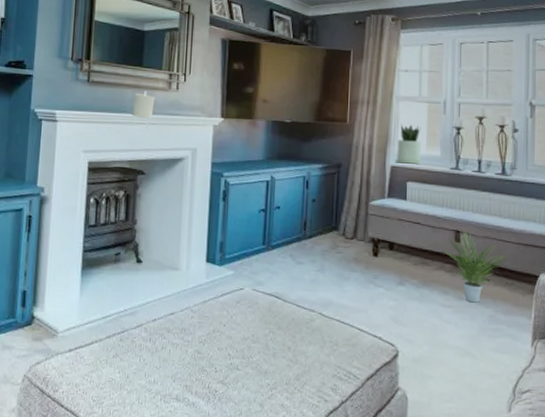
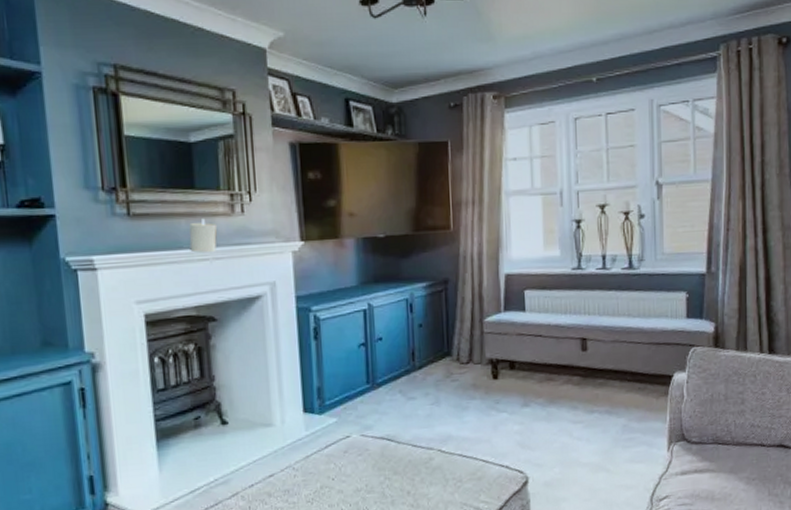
planter: present [394,124,422,164] -> none [508,223,540,270]
potted plant: present [443,231,510,303] -> none [570,338,641,414]

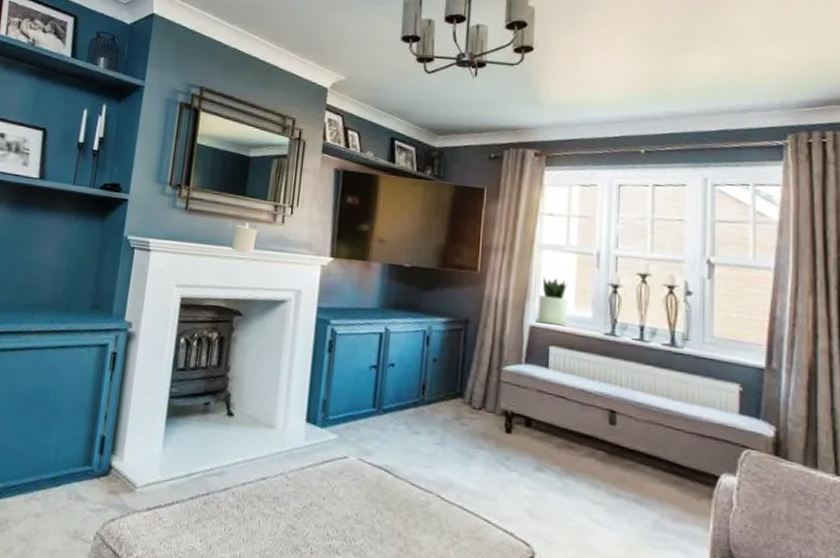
planter: none [508,223,540,270] -> present [534,276,569,326]

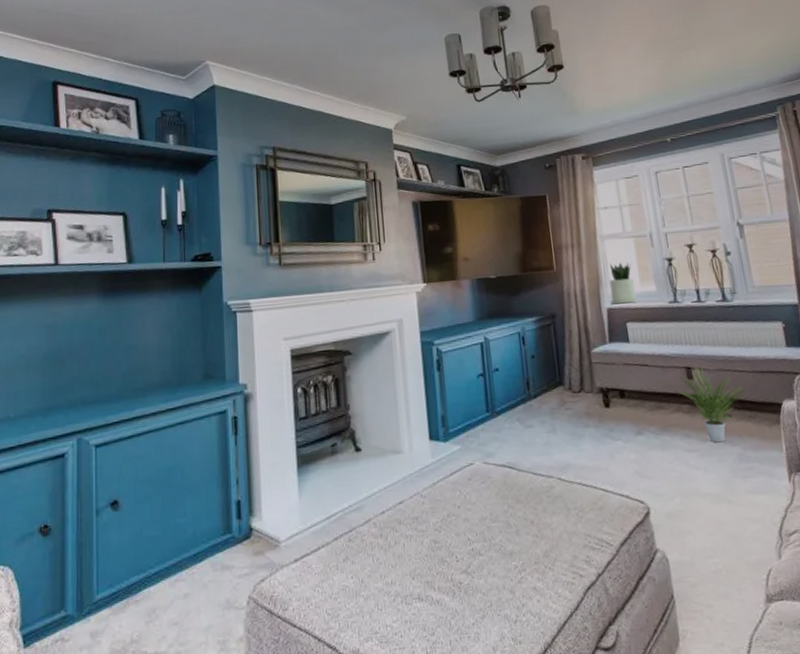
candle: present [231,222,259,254] -> none [329,266,353,296]
potted plant: none [594,412,681,503] -> present [677,367,748,443]

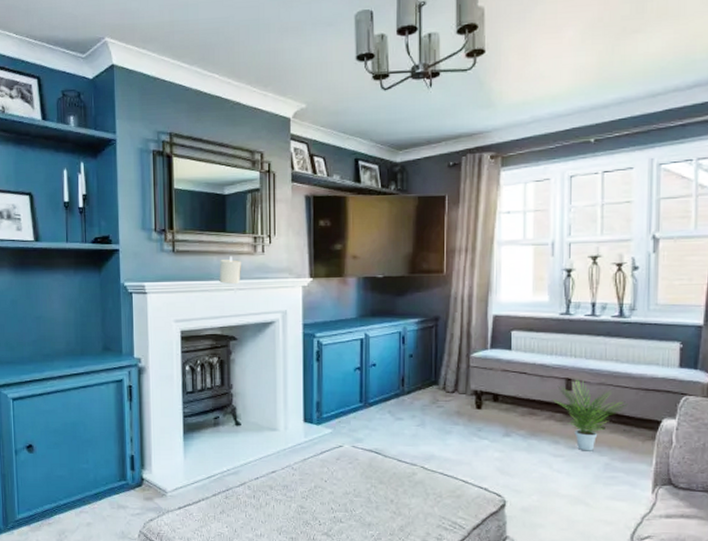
candle: none [329,266,353,296] -> present [219,256,242,285]
planter: present [609,262,639,305] -> none [497,270,528,312]

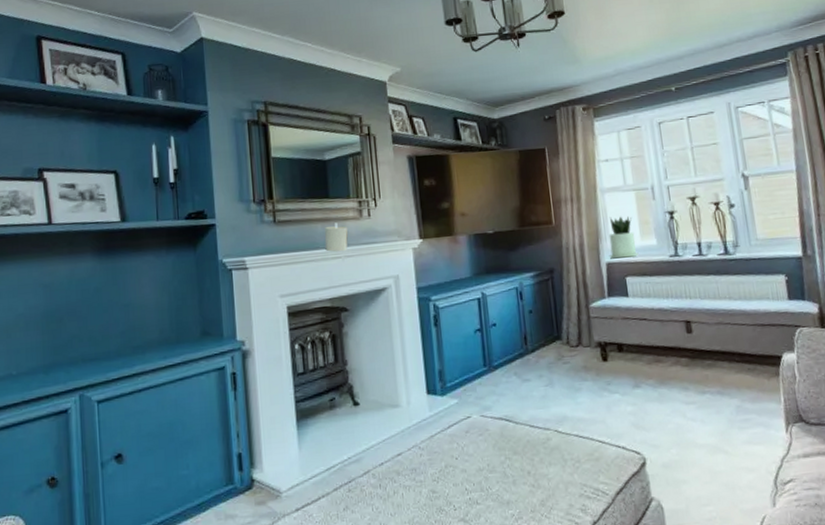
planter: none [497,270,528,312] -> present [608,216,639,259]
potted plant: present [553,379,628,451] -> none [676,320,748,395]

